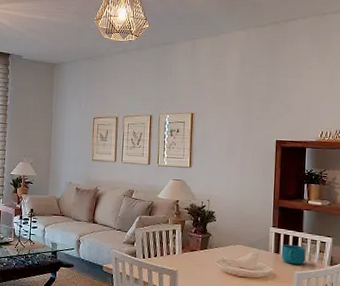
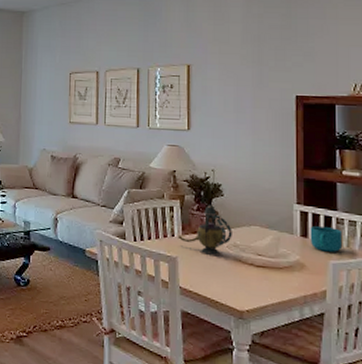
teapot: none [178,227,222,270] -> present [177,204,232,257]

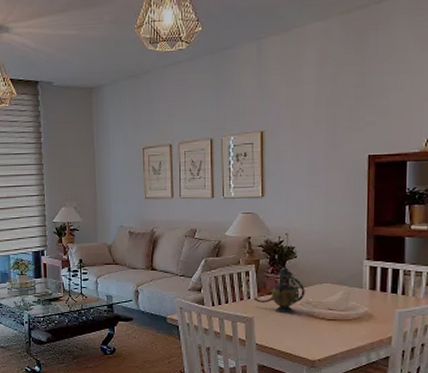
cup: present [310,226,343,252] -> none [378,279,409,301]

